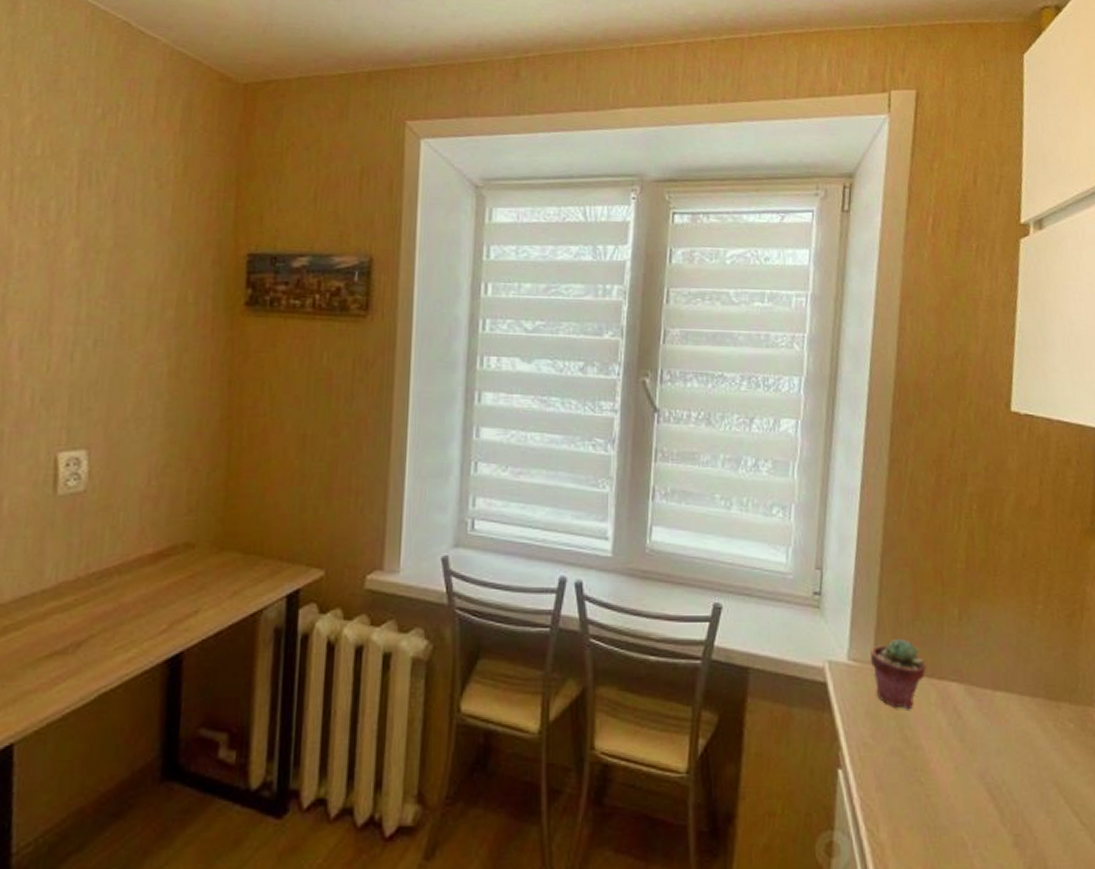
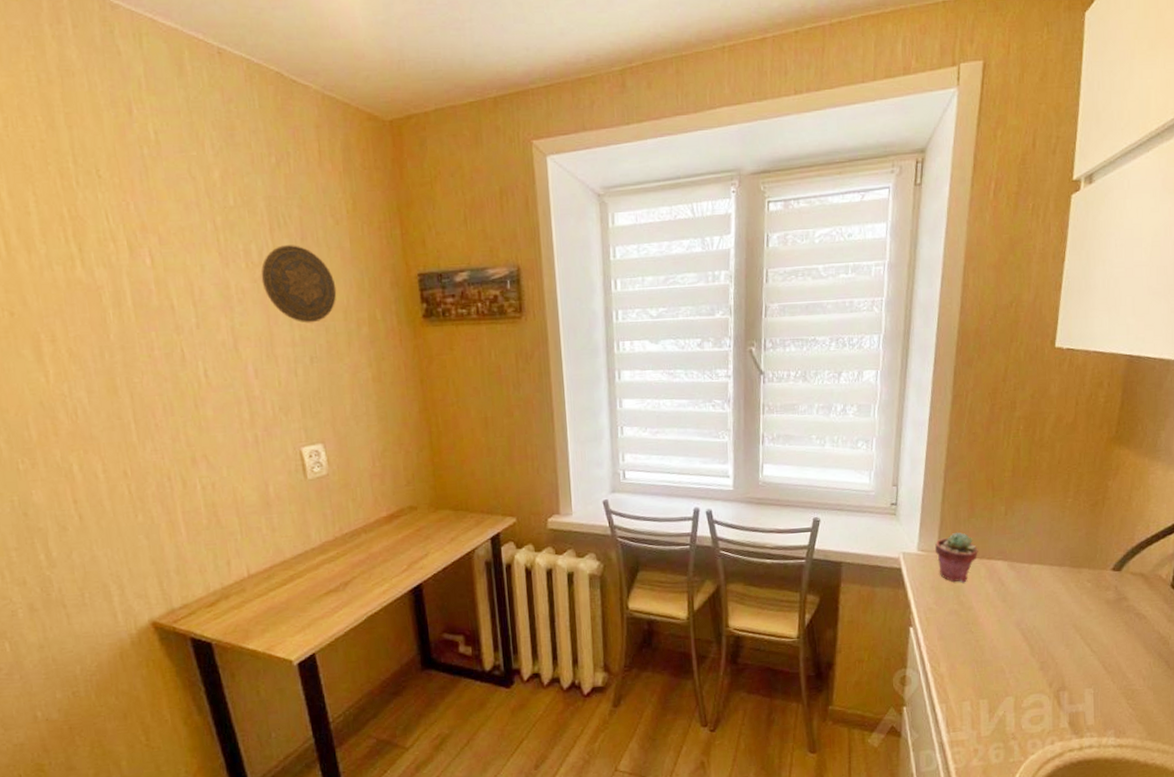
decorative plate: none [53,206,145,299] -> present [261,245,337,323]

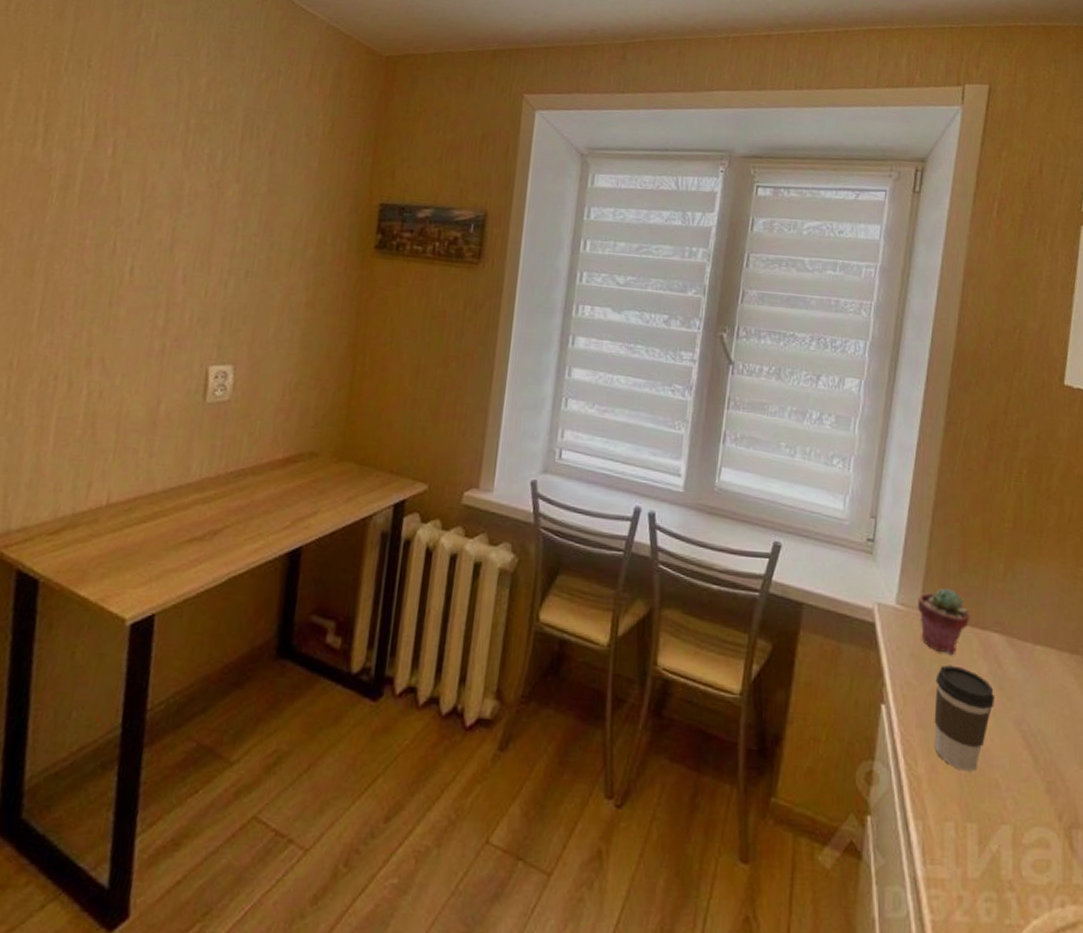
decorative plate: present [261,245,337,323] -> none [218,156,293,237]
coffee cup: none [952,590,1000,665] -> present [934,665,996,771]

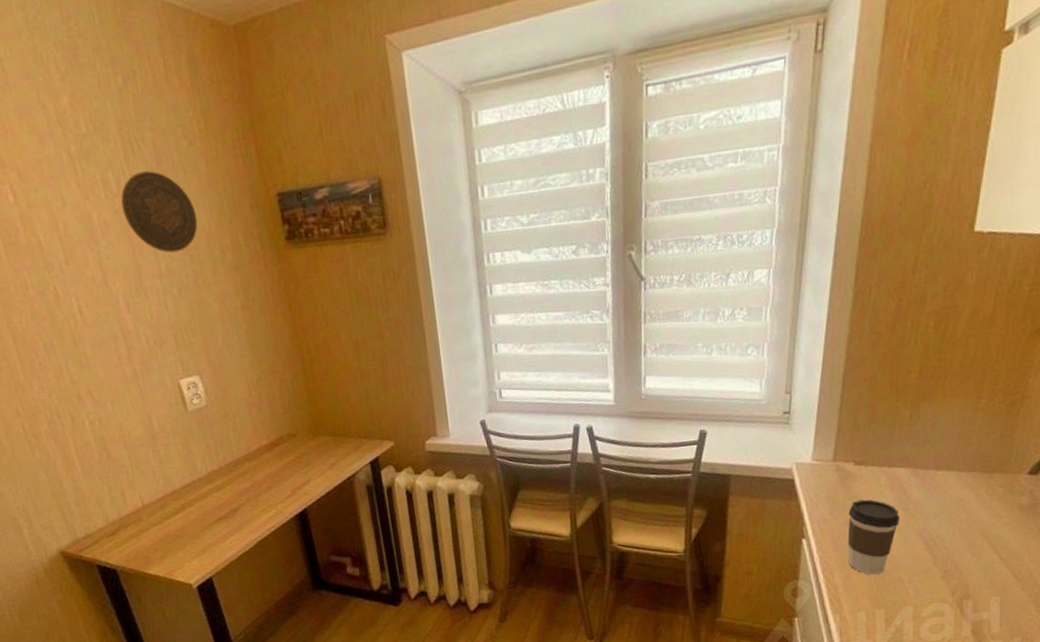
decorative plate: none [218,156,293,237] -> present [121,171,198,253]
potted succulent: present [918,587,970,656] -> none [831,439,879,492]

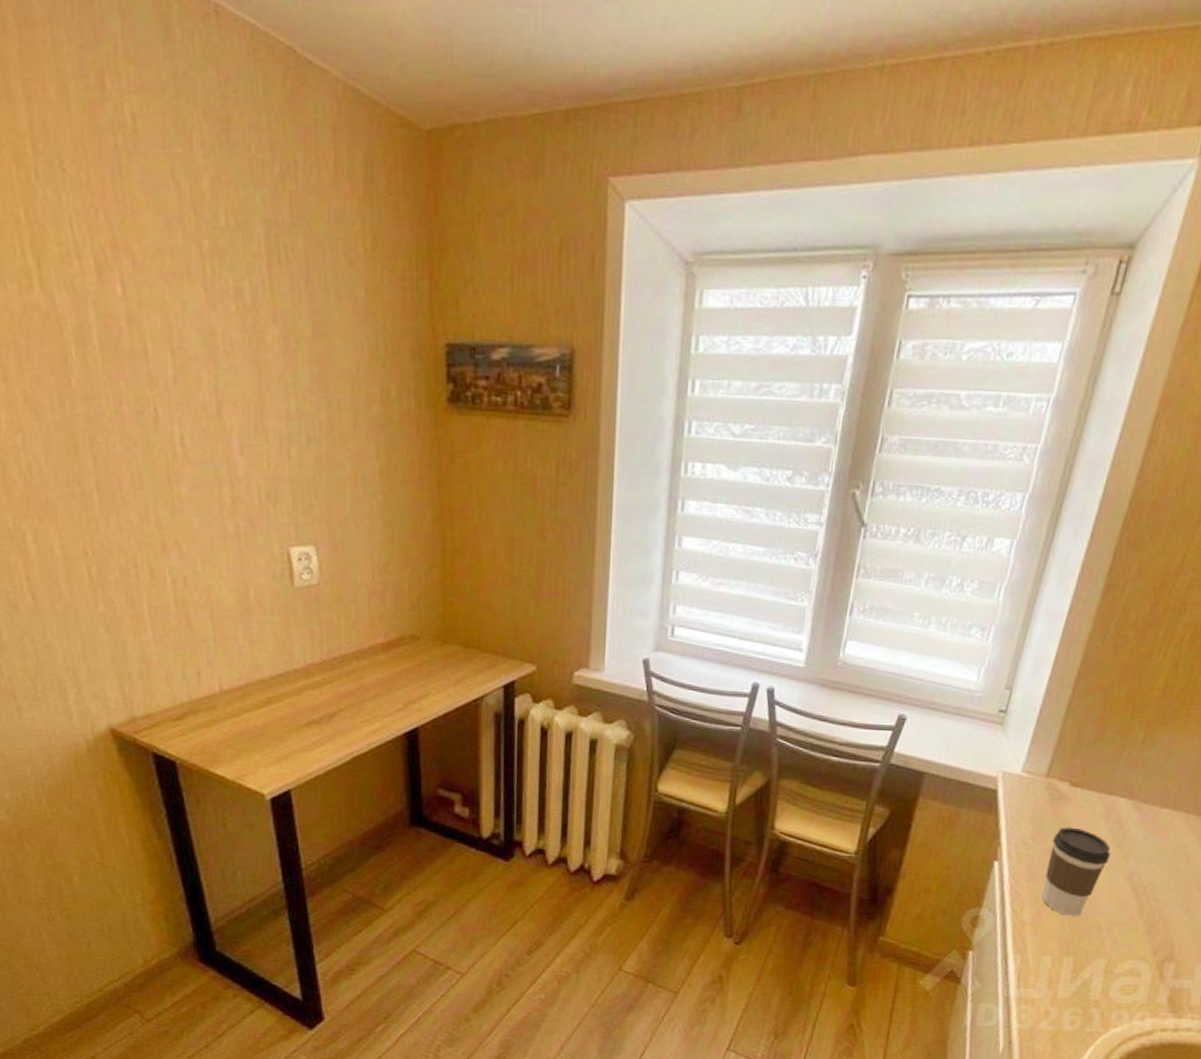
decorative plate: present [121,171,198,253] -> none [254,287,344,393]

